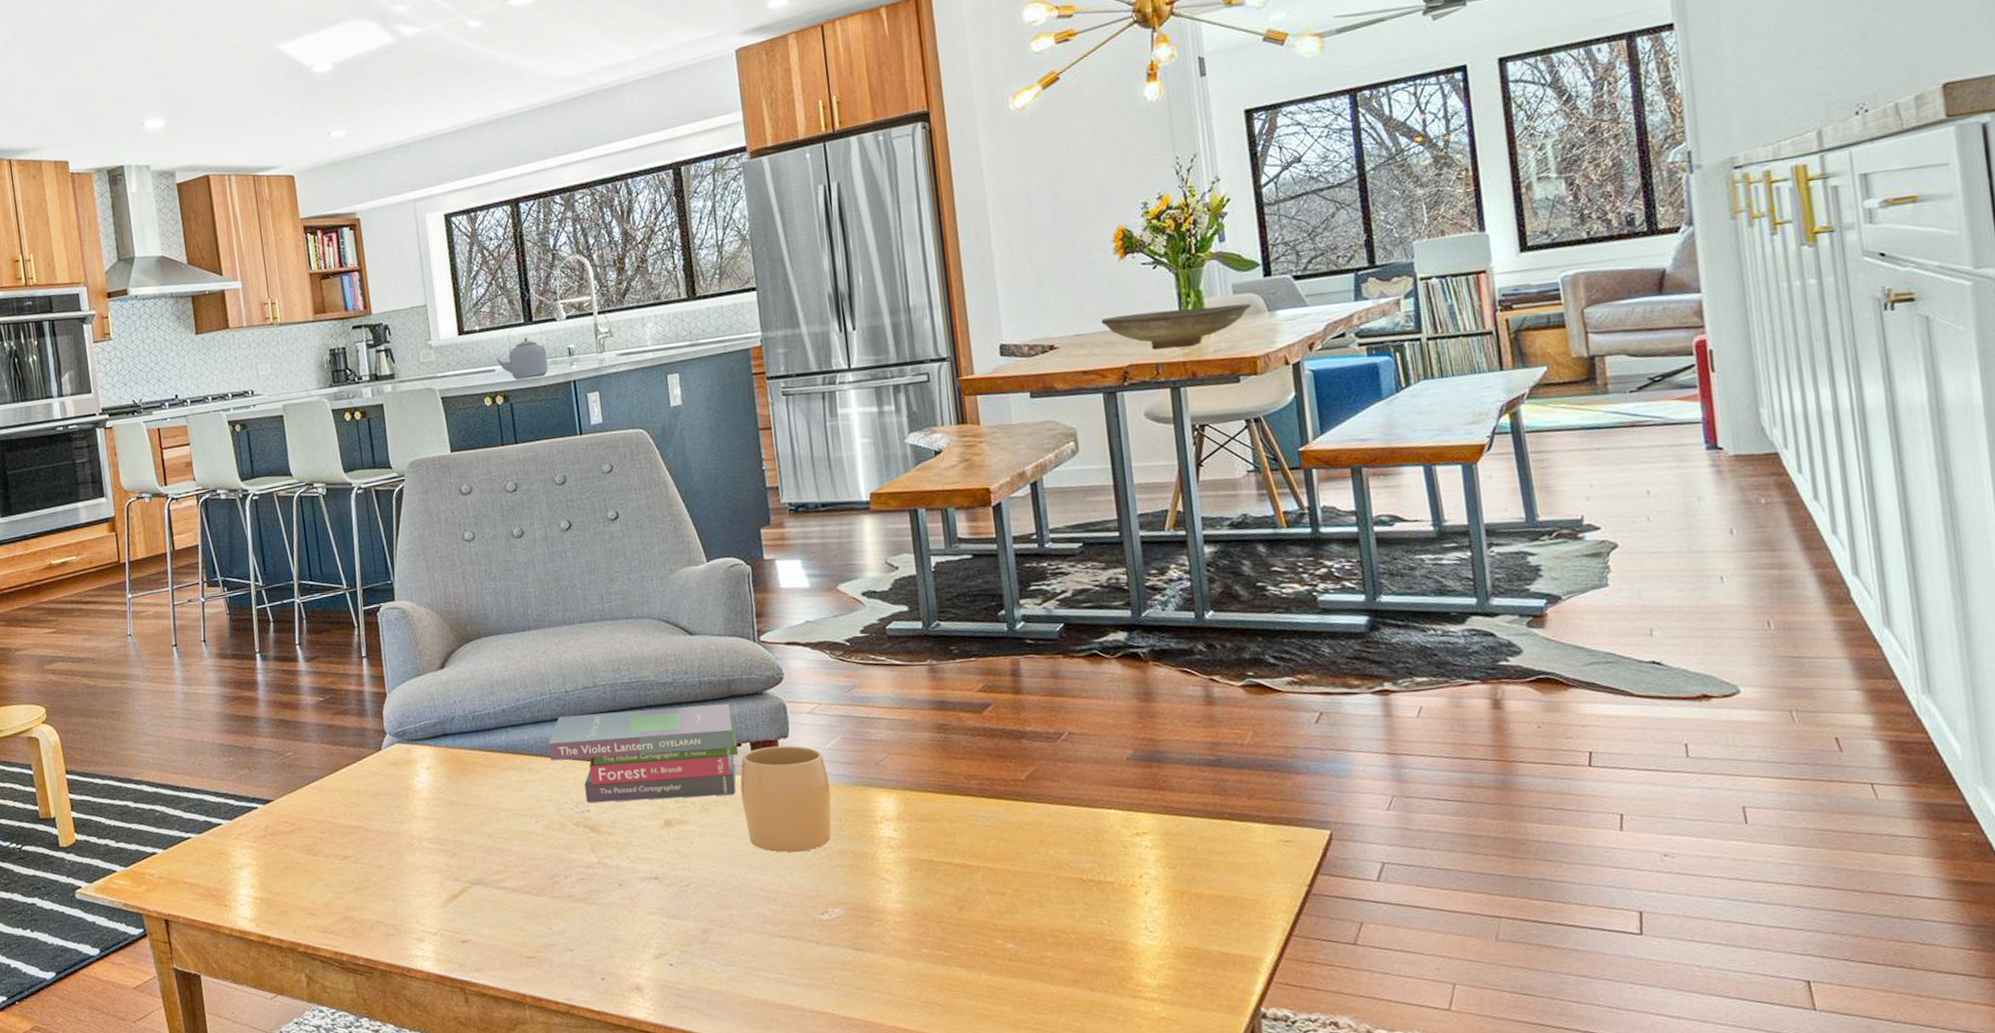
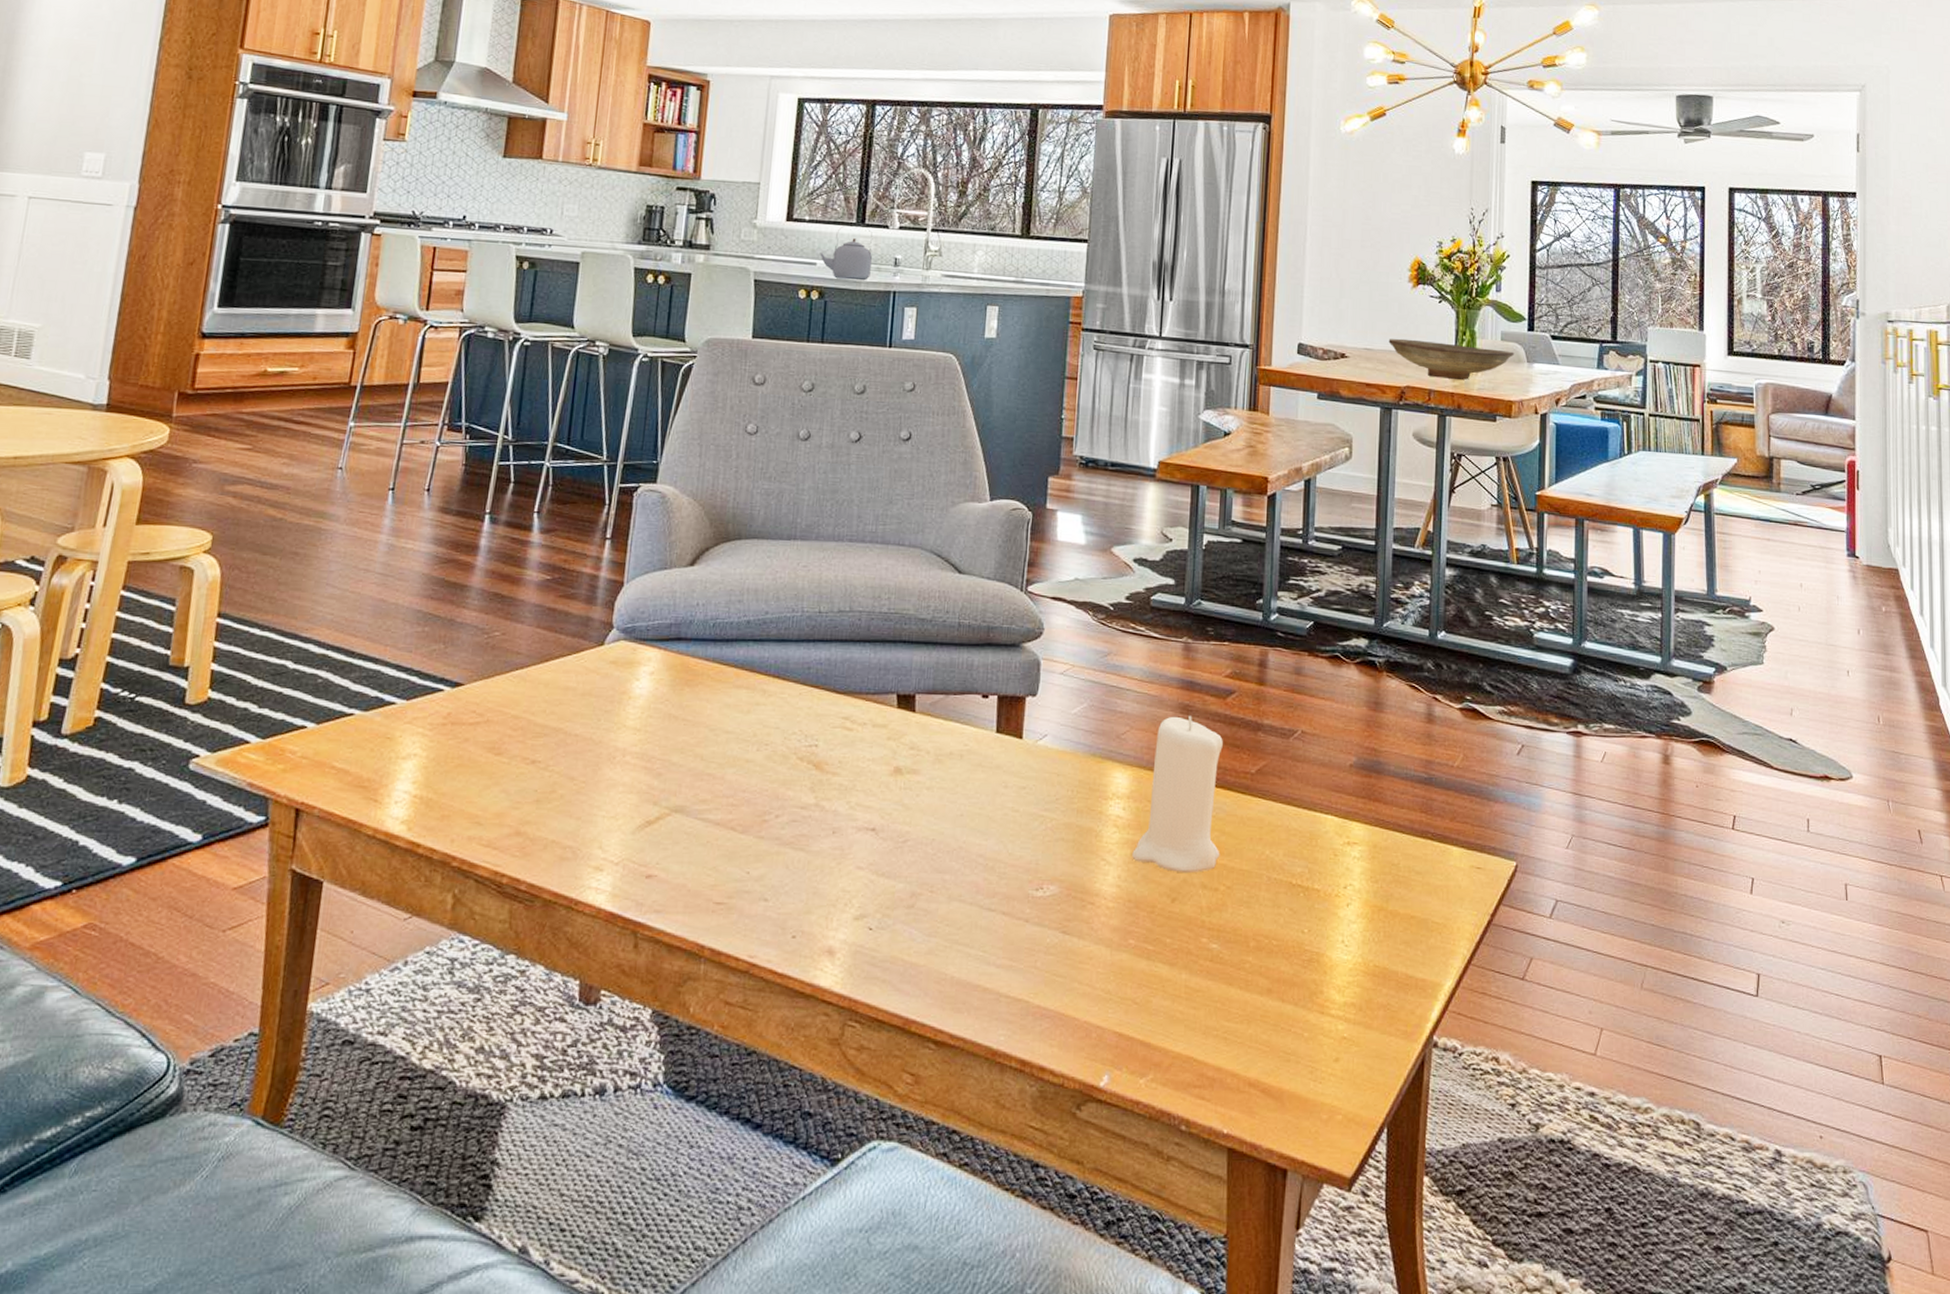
books: present [548,703,739,803] -> none [787,638,986,748]
mug: present [740,745,832,852] -> none [977,703,1069,819]
candle: none [911,733,1002,883] -> present [1132,715,1223,874]

